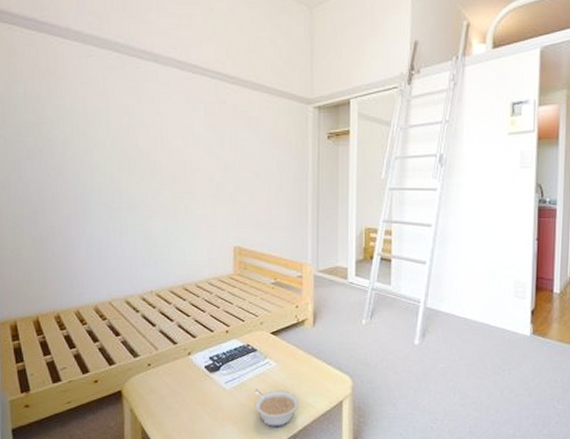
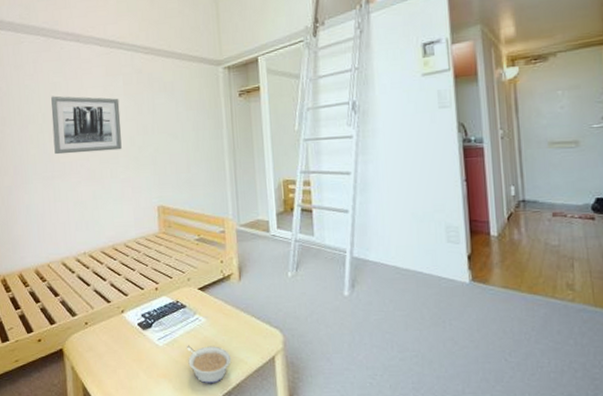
wall art: none [121,120,200,185] -> present [51,95,122,155]

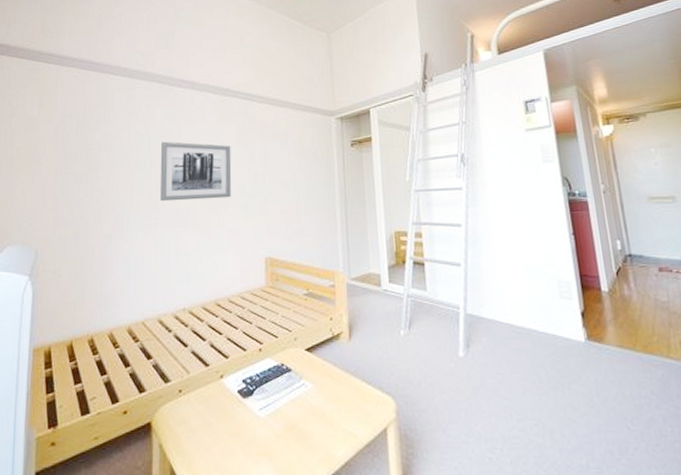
legume: present [186,345,232,384] -> none [290,416,340,463]

